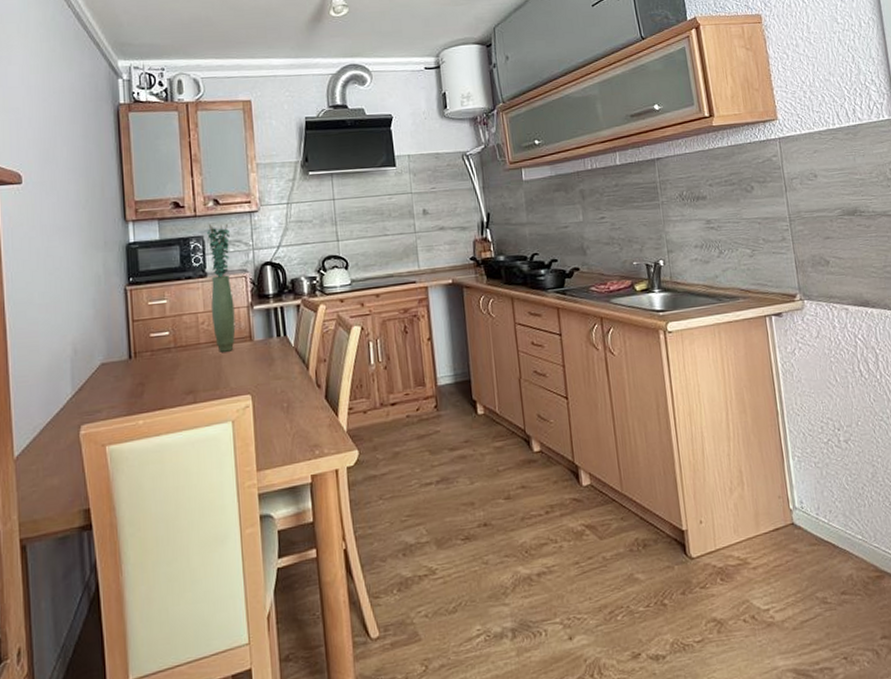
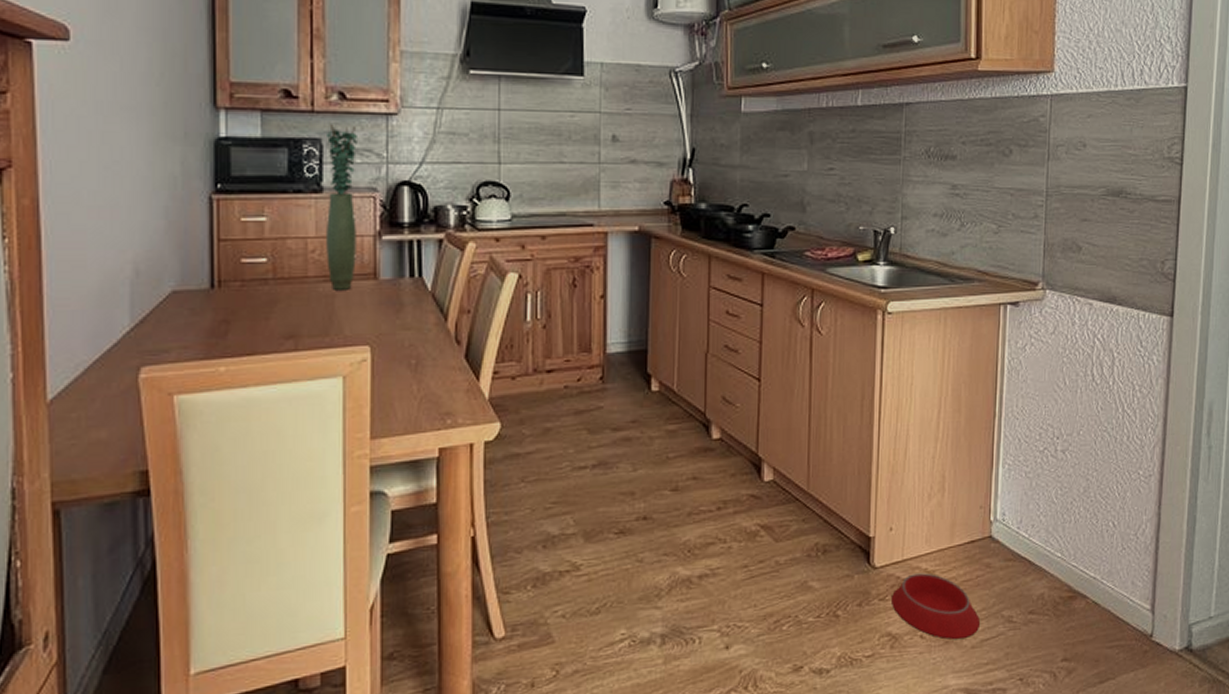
pet bowl: none [711,560,798,622] -> present [892,573,981,639]

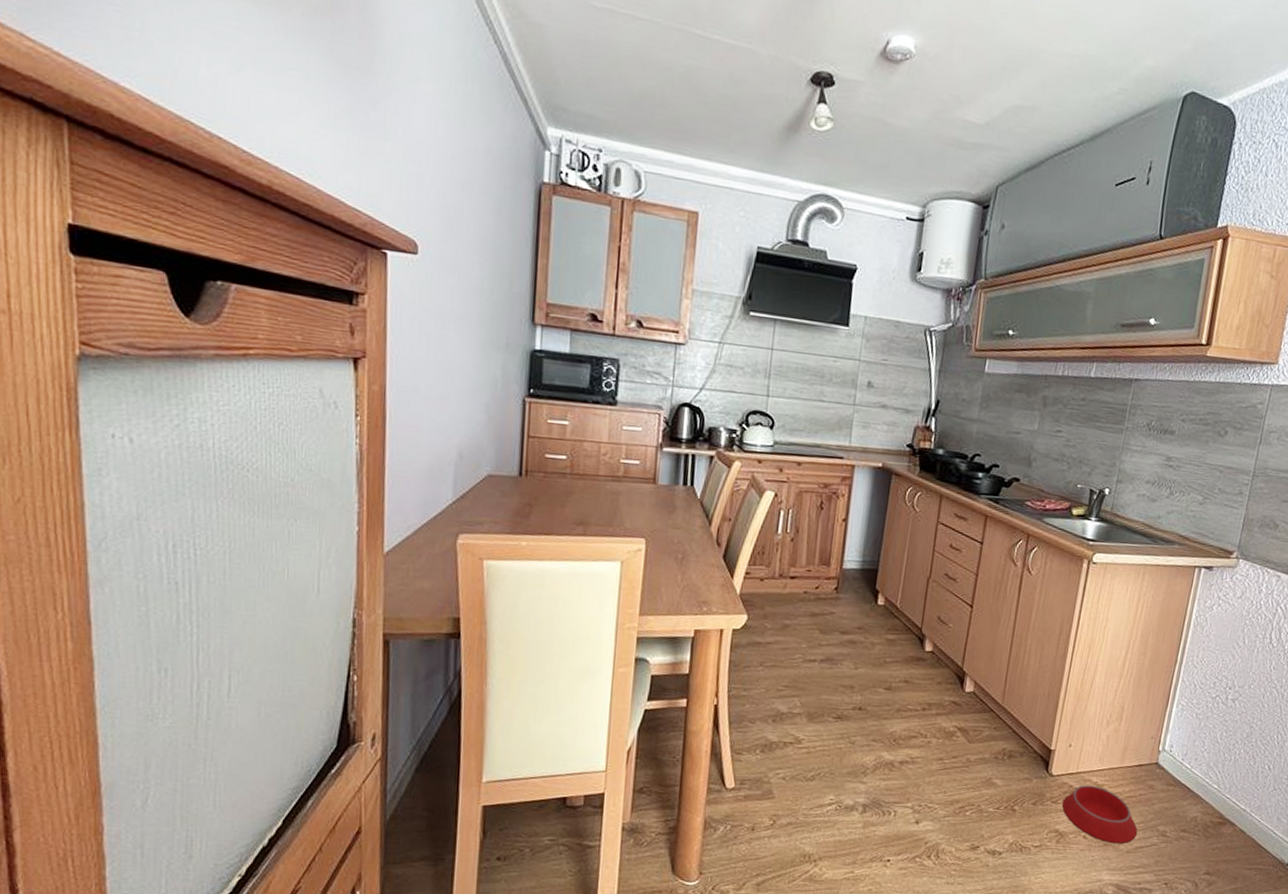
vase: present [326,124,357,290] -> none [615,347,649,490]

